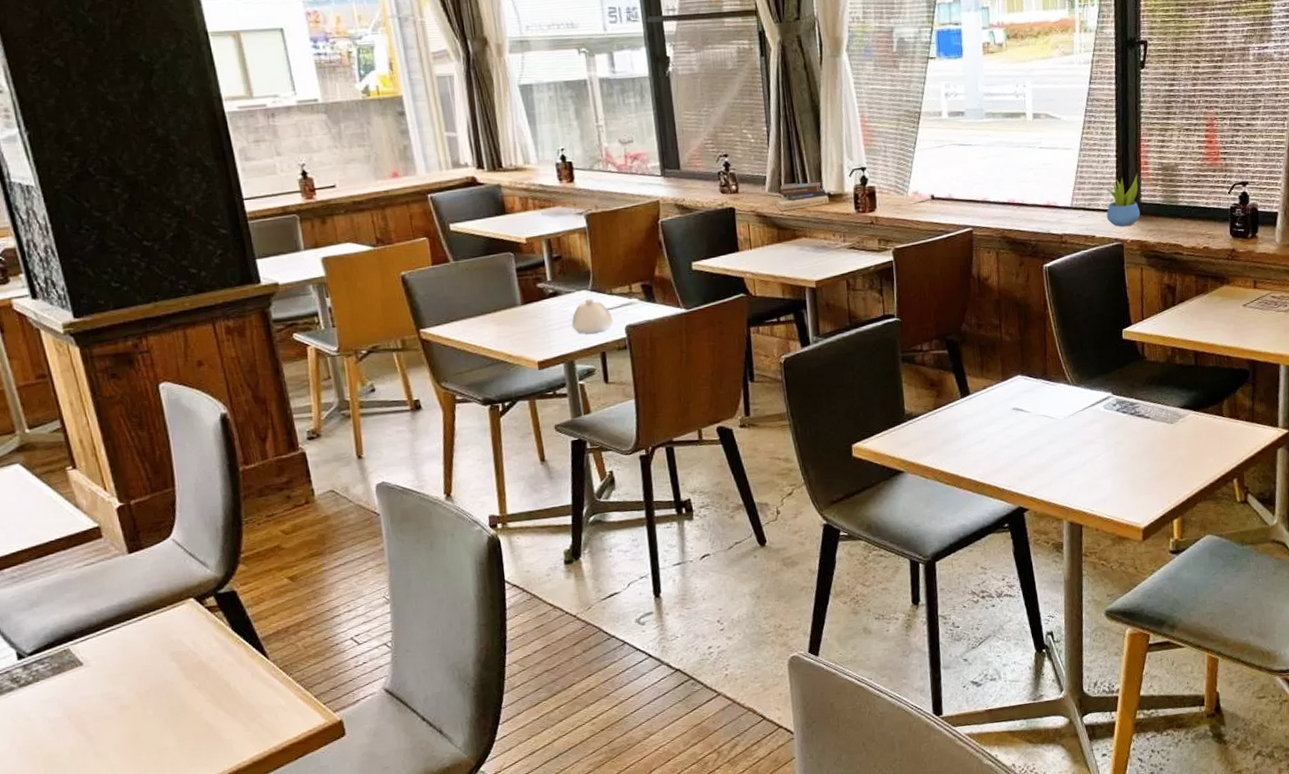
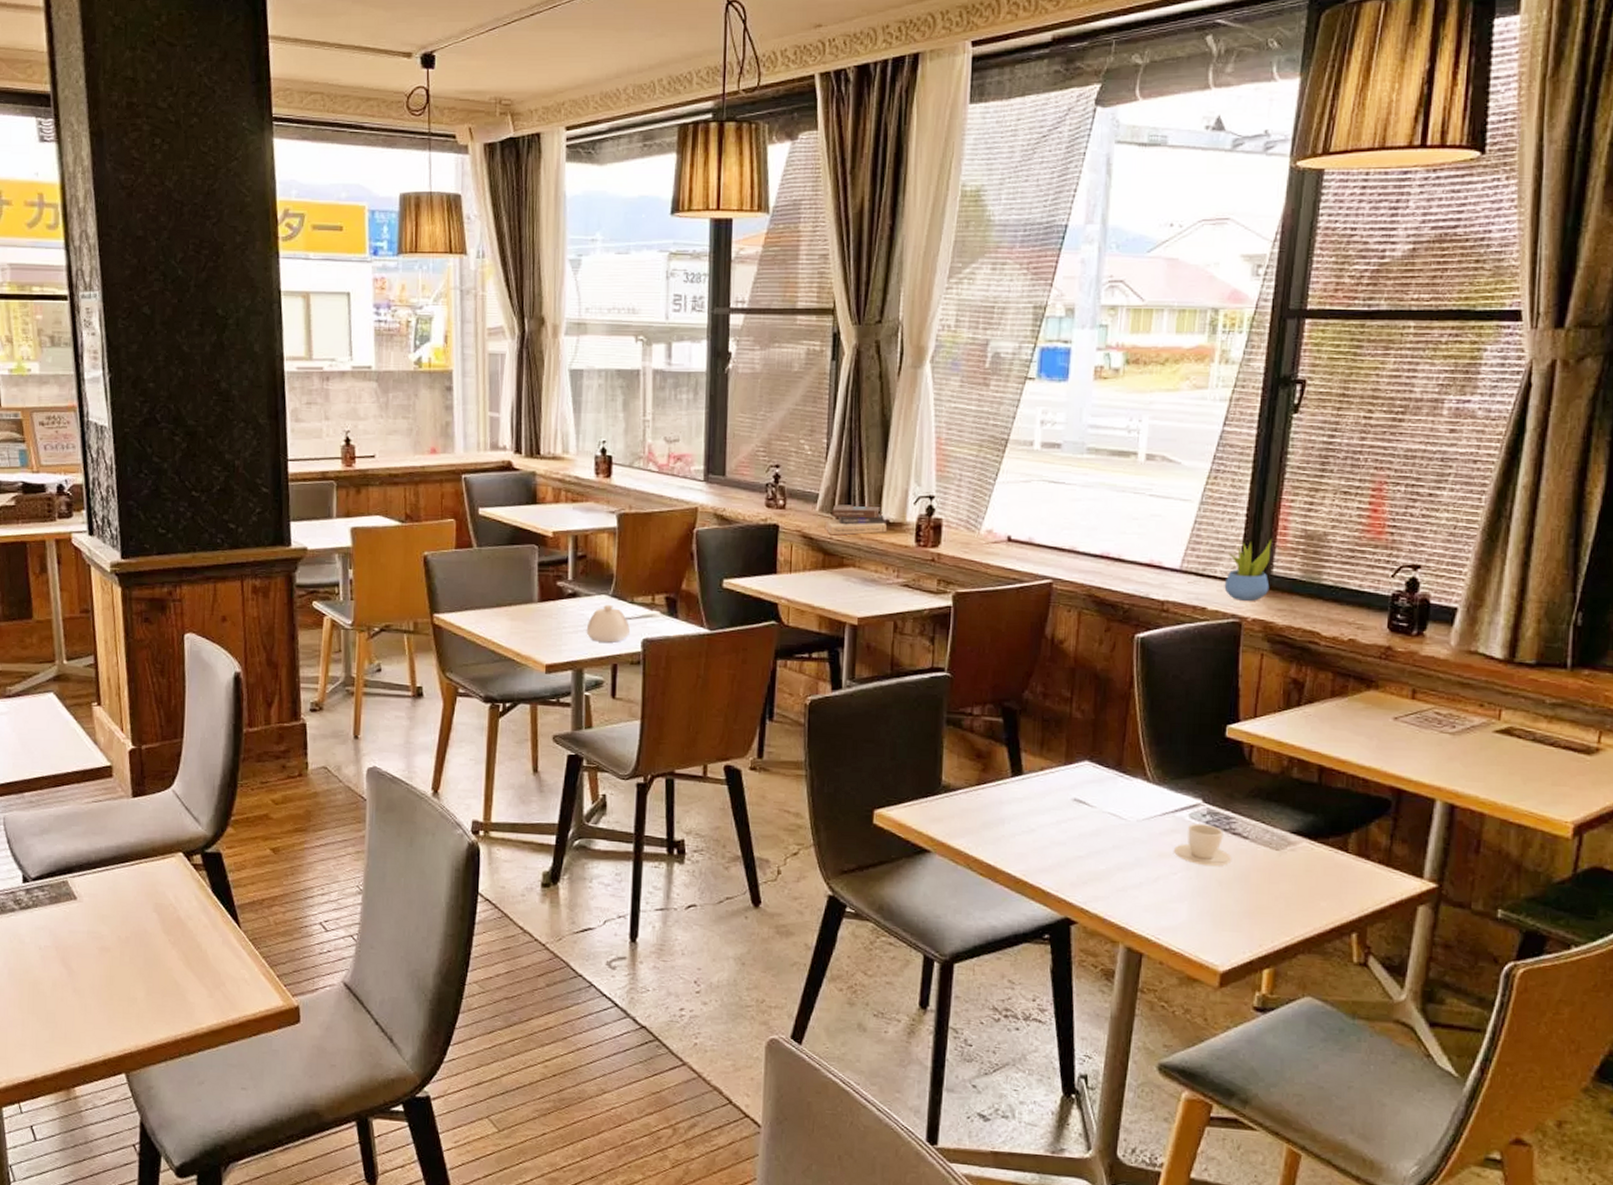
teacup: none [1095,411,1140,446] -> present [1174,824,1232,867]

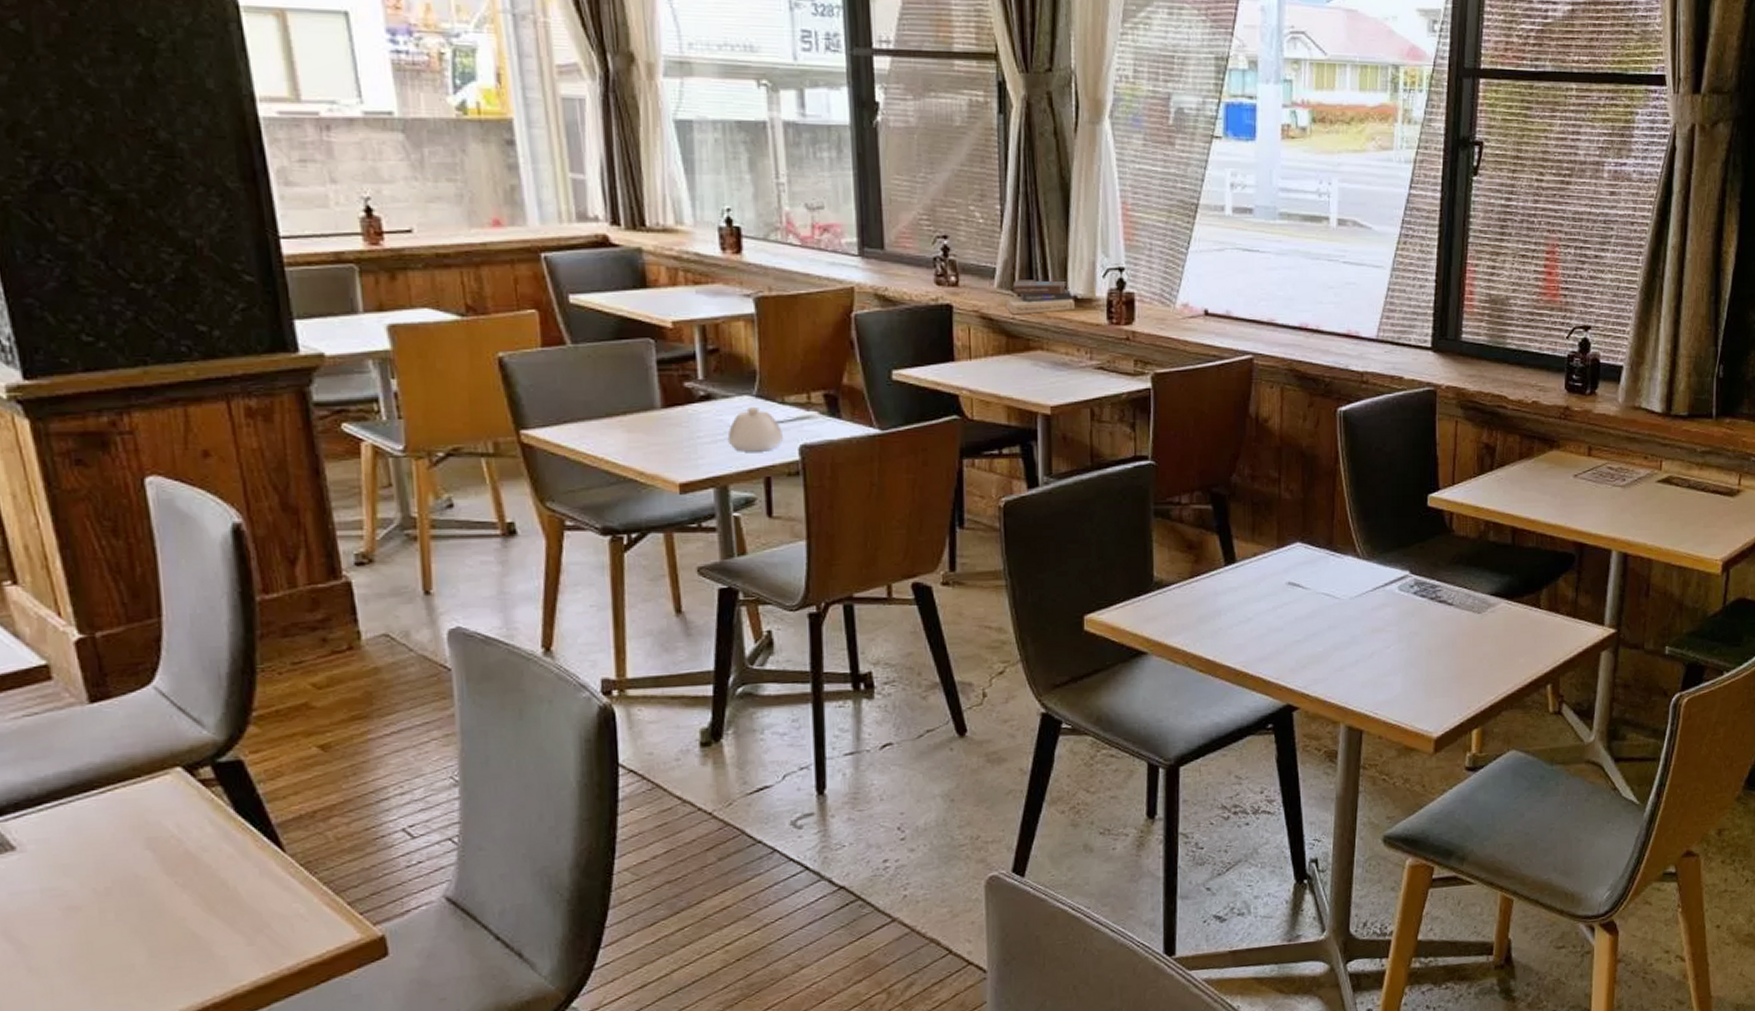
teacup: present [1174,824,1232,867] -> none [1386,595,1440,637]
succulent plant: present [1224,538,1272,601] -> none [1418,304,1460,368]

